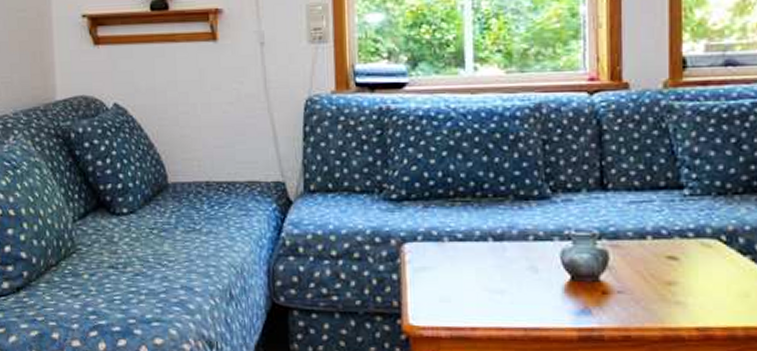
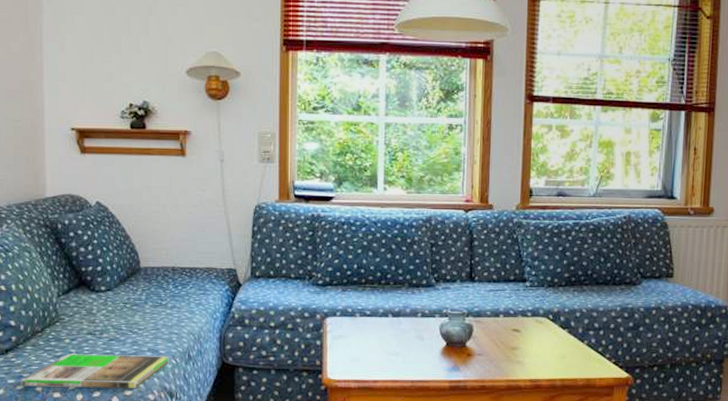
magazine: none [35,292,206,337] -> present [21,353,169,389]

